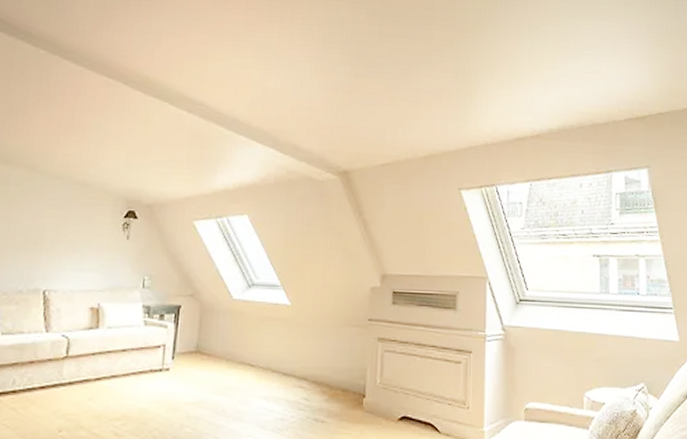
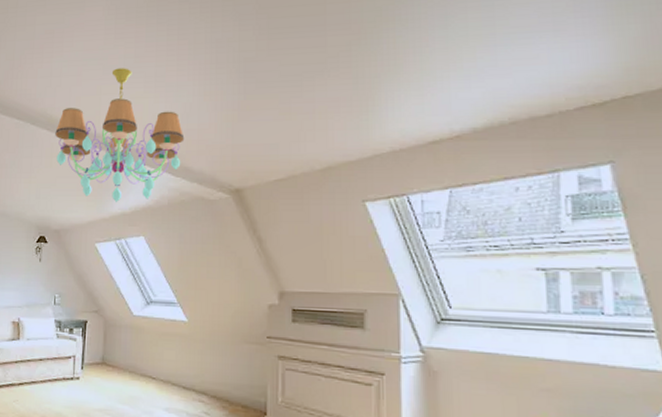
chandelier: none [151,34,295,177] -> present [55,68,185,202]

